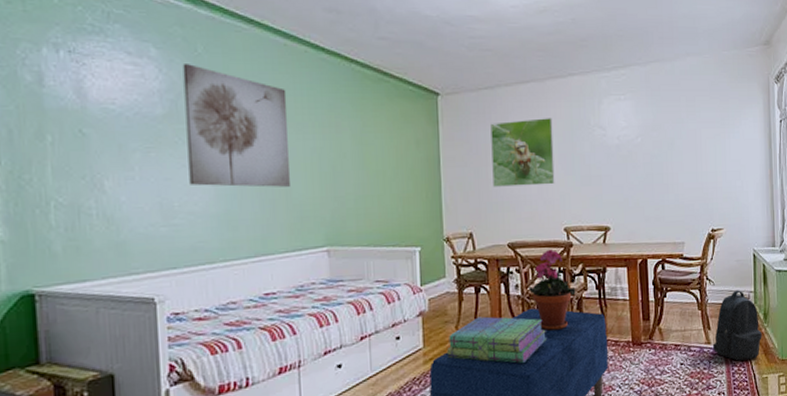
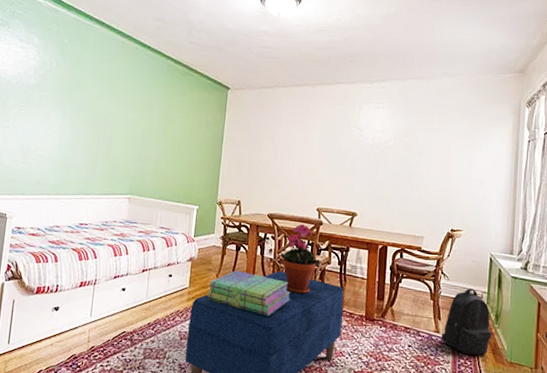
wall art: present [182,64,290,188] -> none [43,50,119,146]
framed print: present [490,118,555,187] -> none [262,115,318,171]

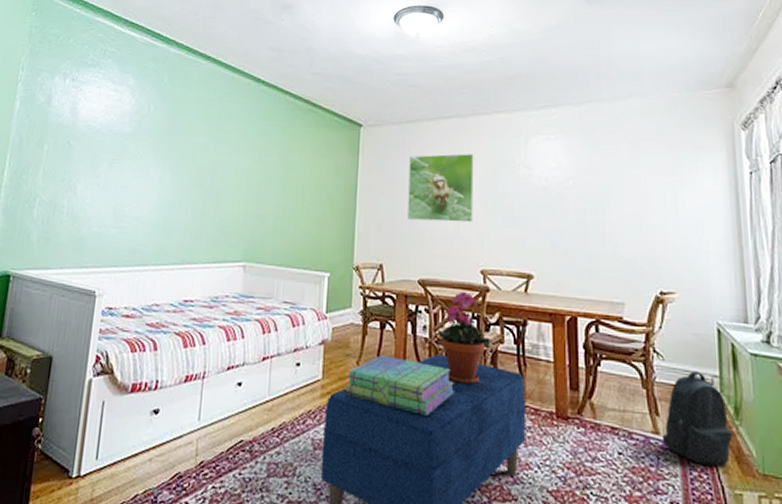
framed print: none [262,115,318,171] -> present [408,154,474,223]

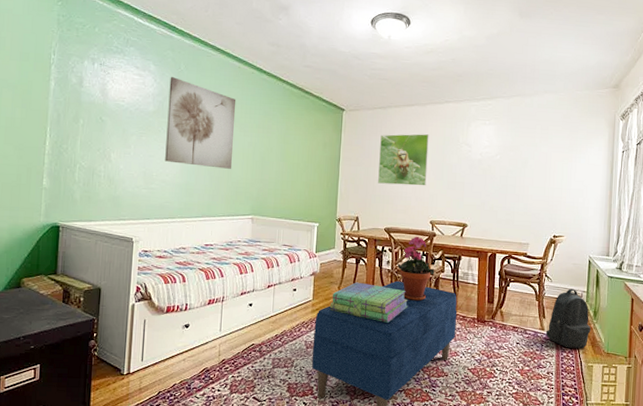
wall art: none [139,92,228,202] -> present [165,77,236,169]

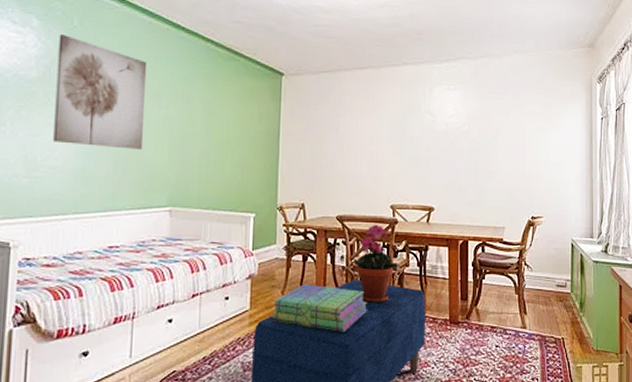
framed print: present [378,134,429,186] -> none [327,102,386,164]
backpack: present [545,288,591,349] -> none [528,277,577,348]

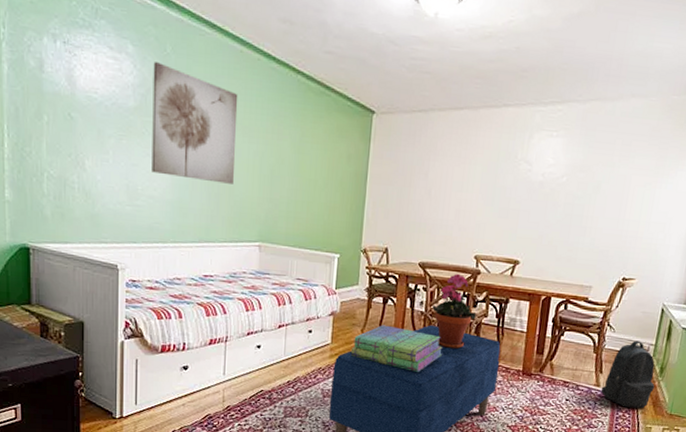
backpack: none [528,277,577,348] -> present [600,340,655,409]

